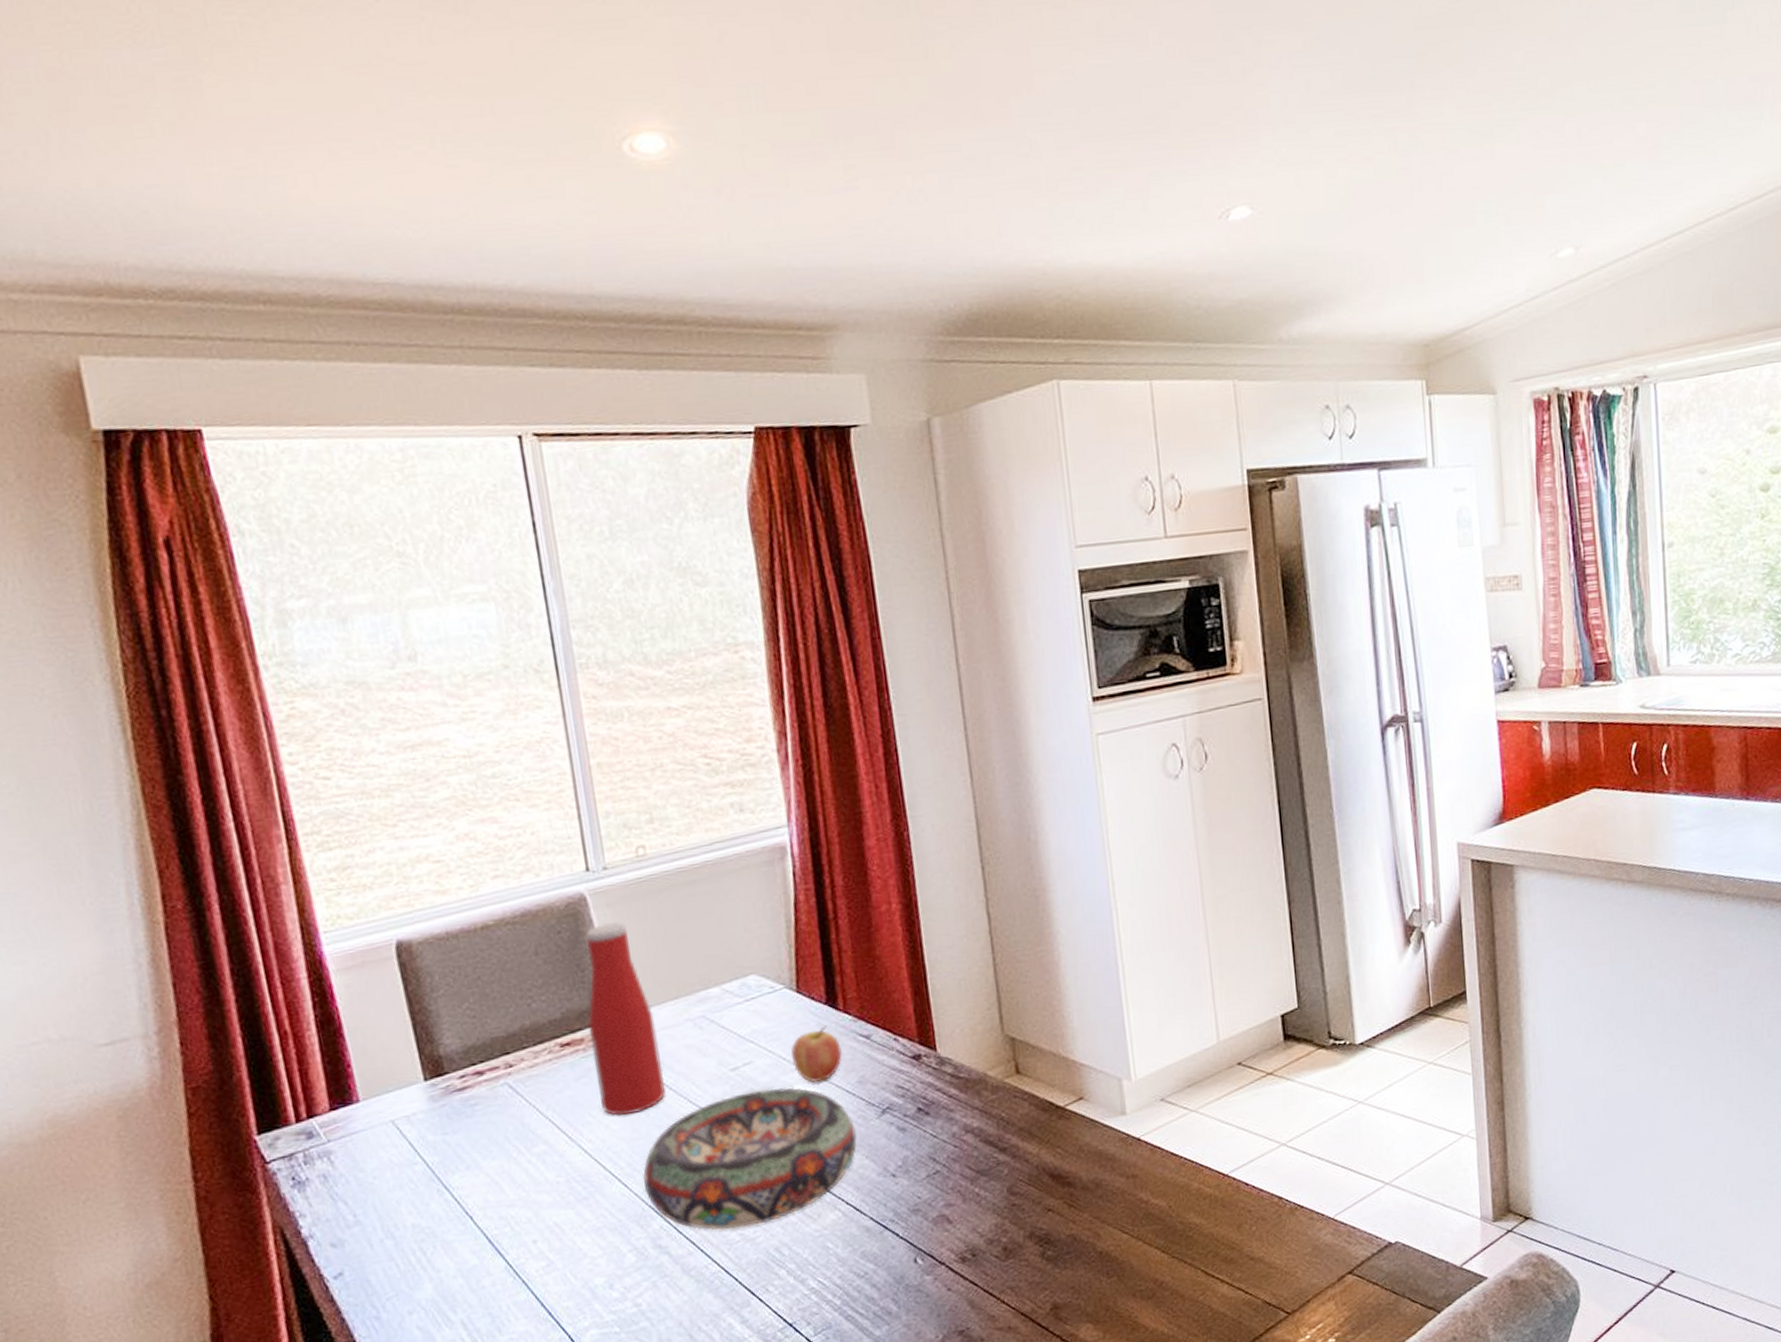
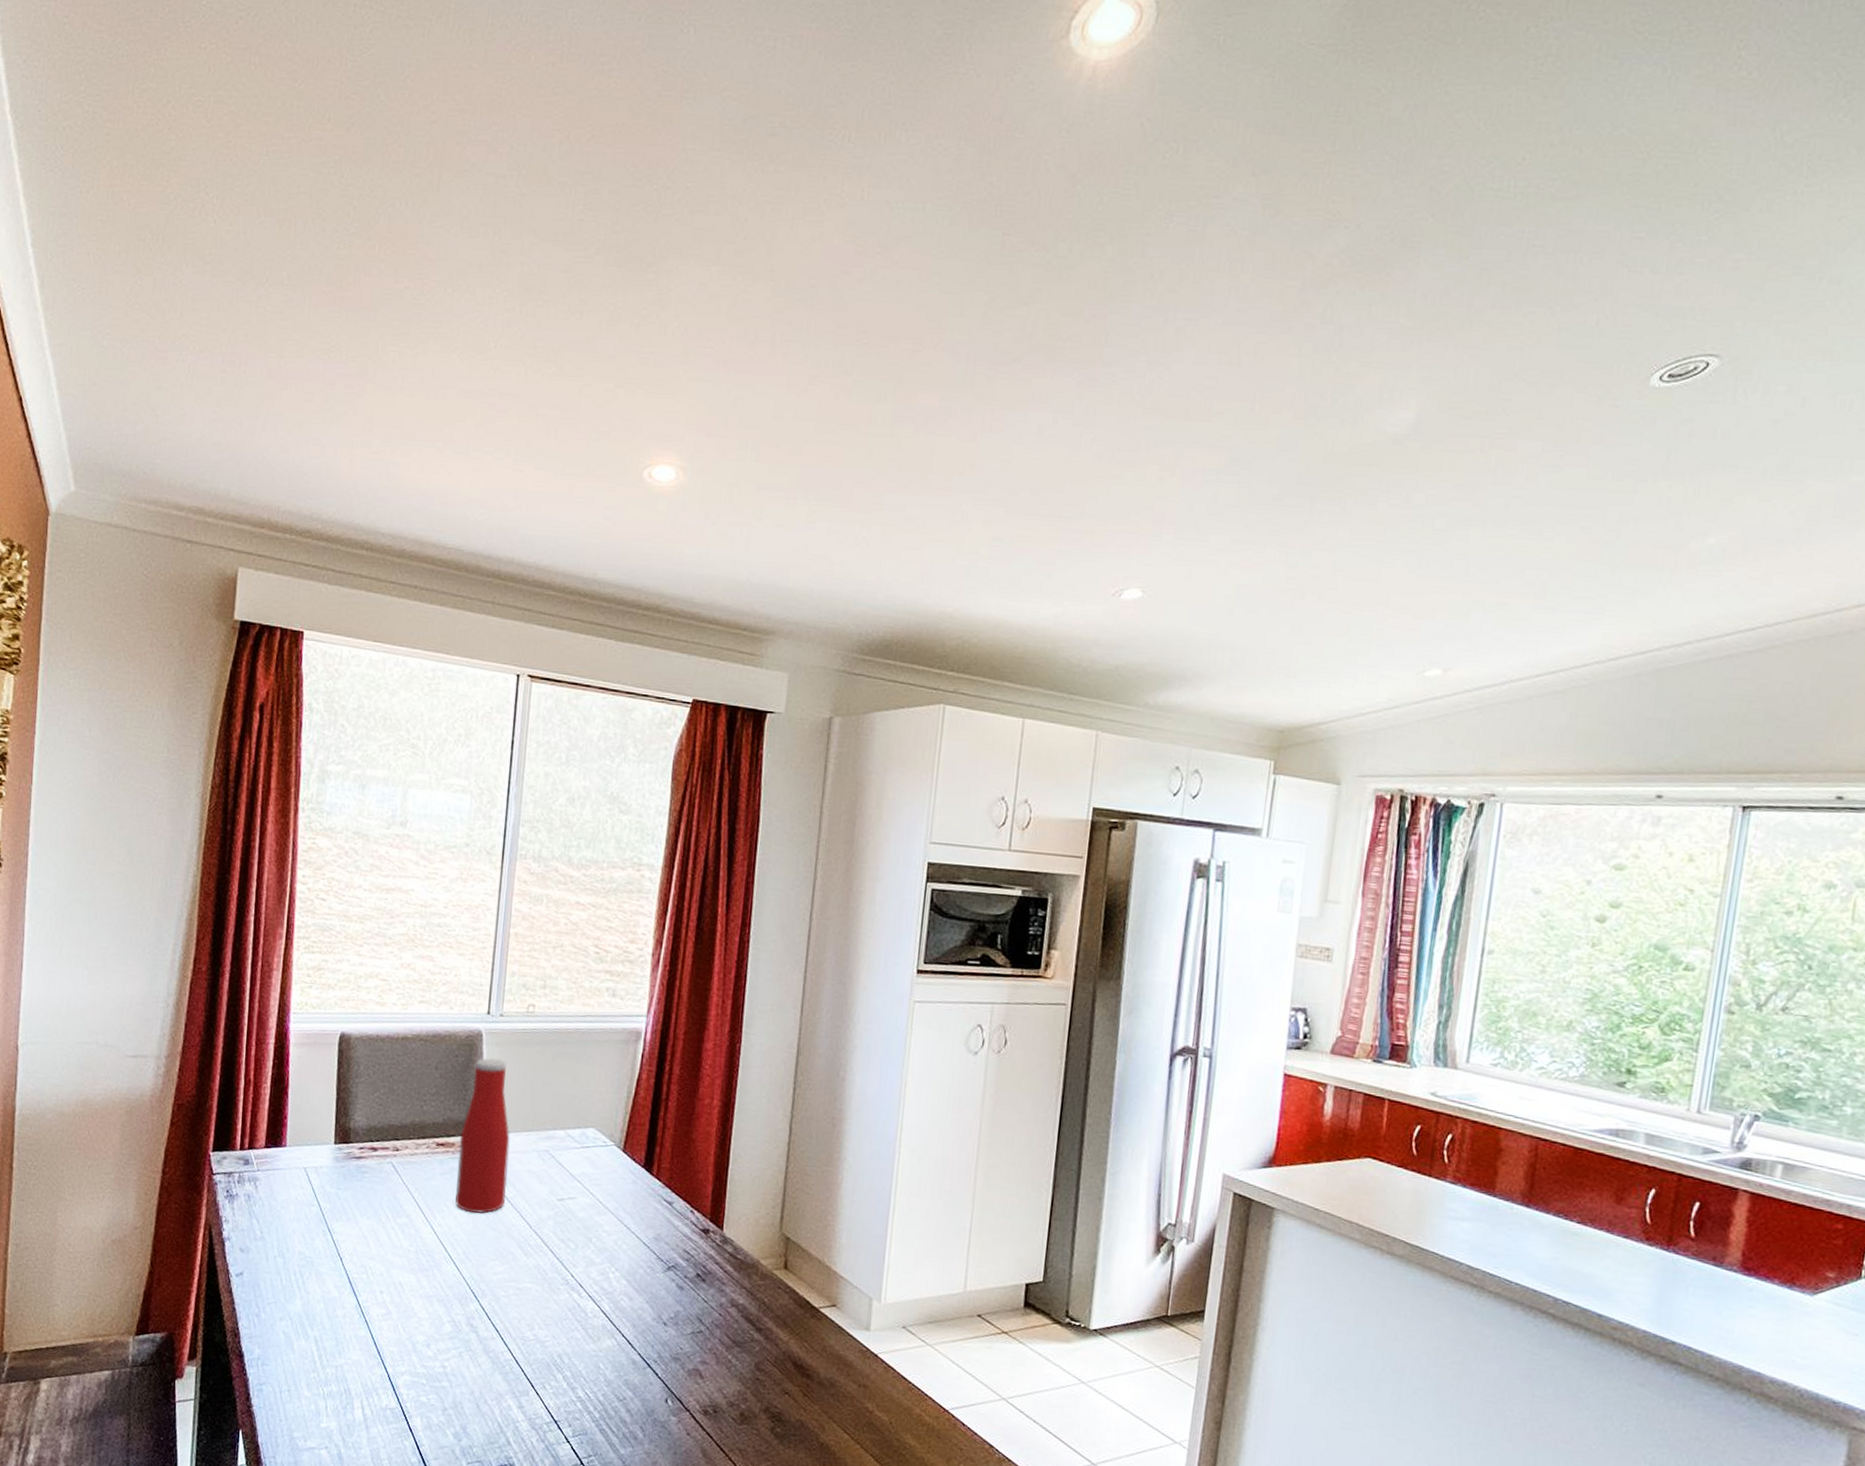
decorative bowl: present [643,1088,857,1230] -> none [471,1221,643,1332]
fruit: present [791,1025,842,1083] -> none [607,1184,647,1230]

